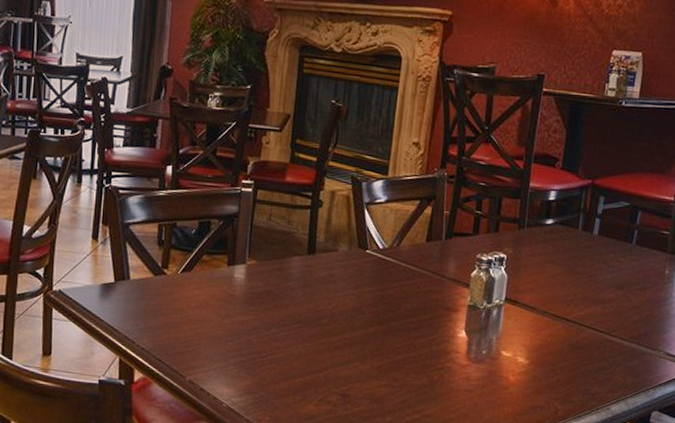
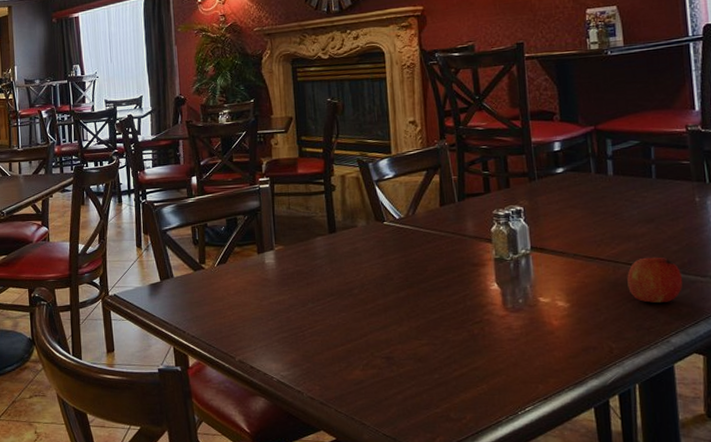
fruit: none [585,323,636,370] -> present [627,257,683,303]

